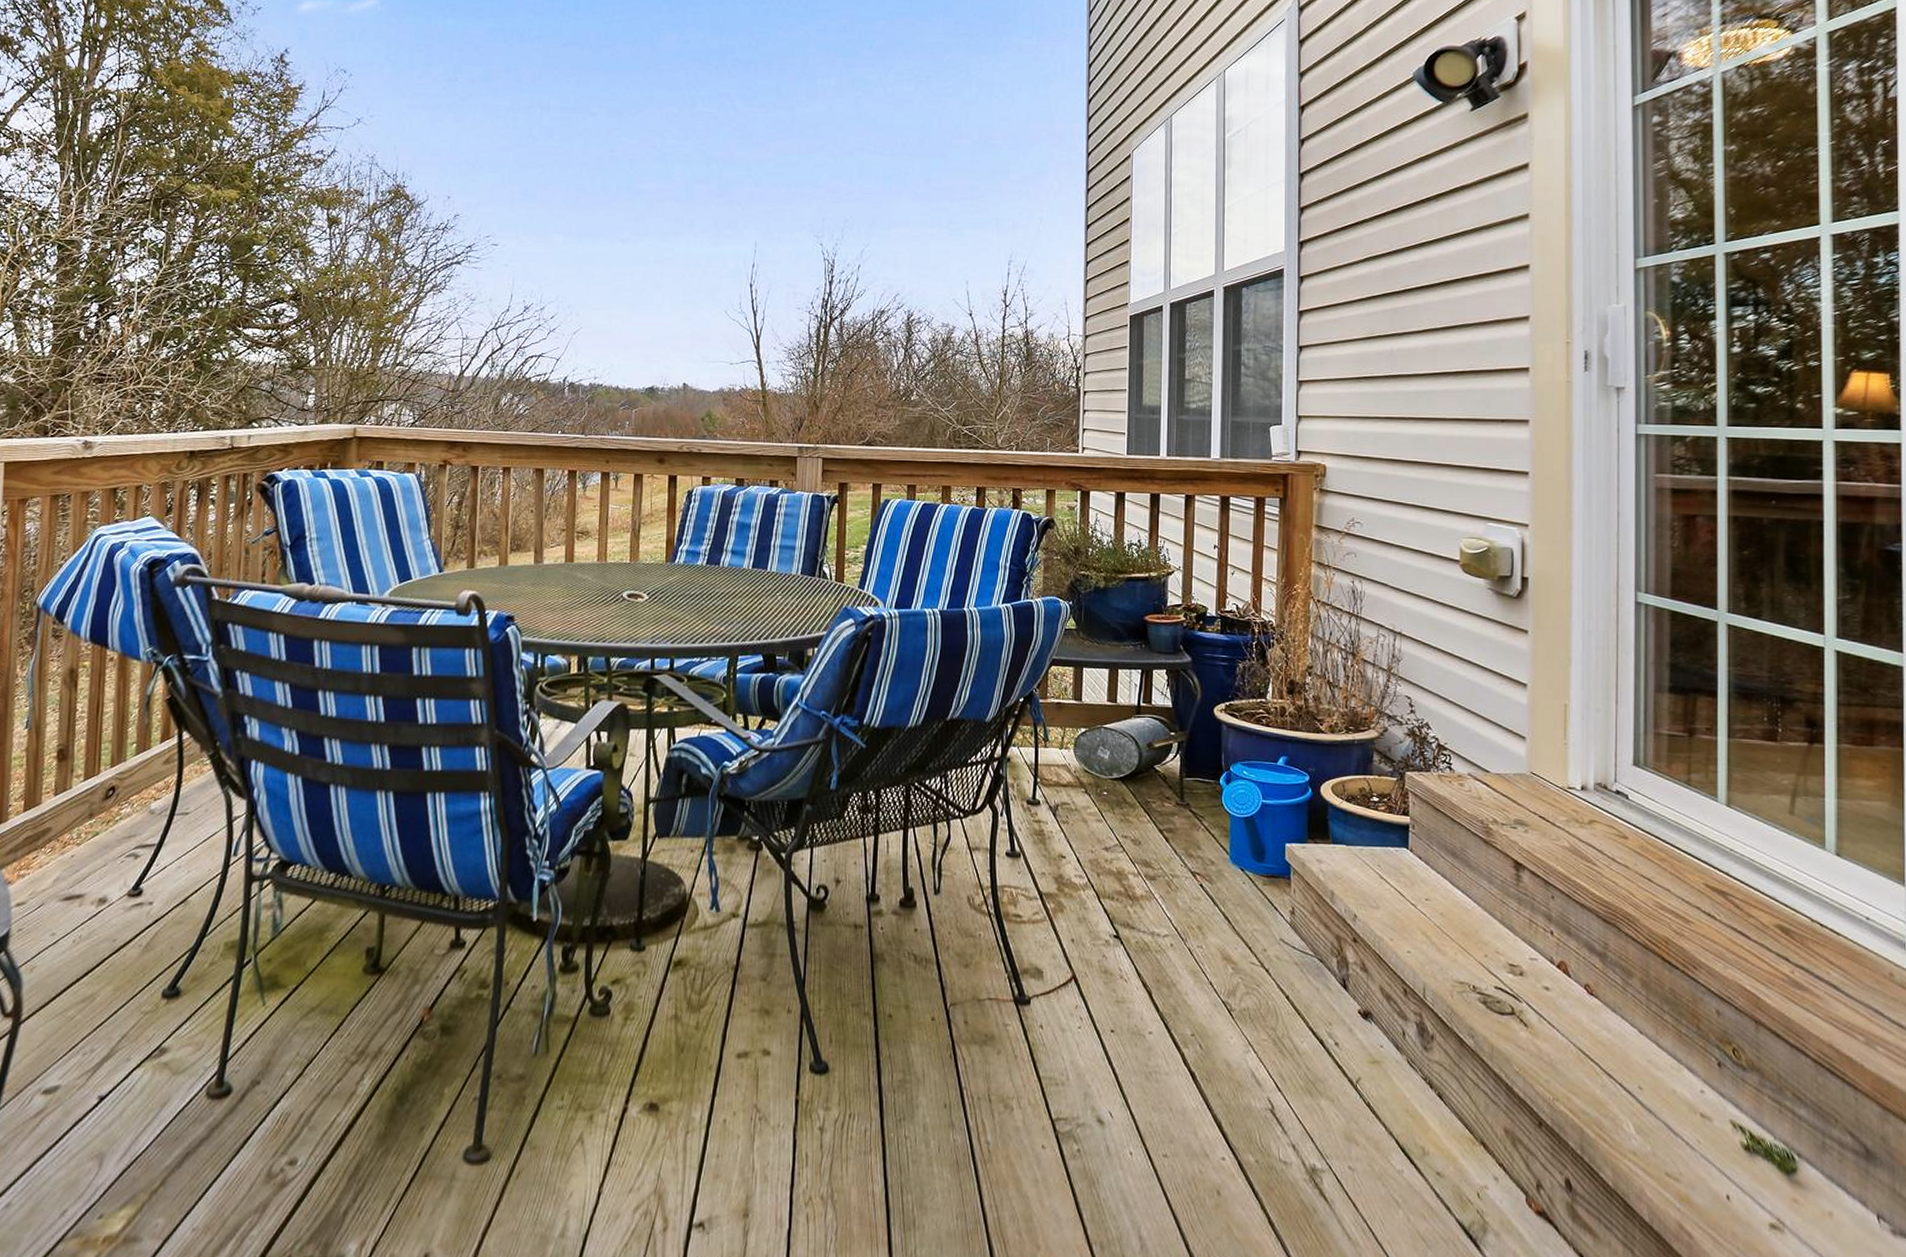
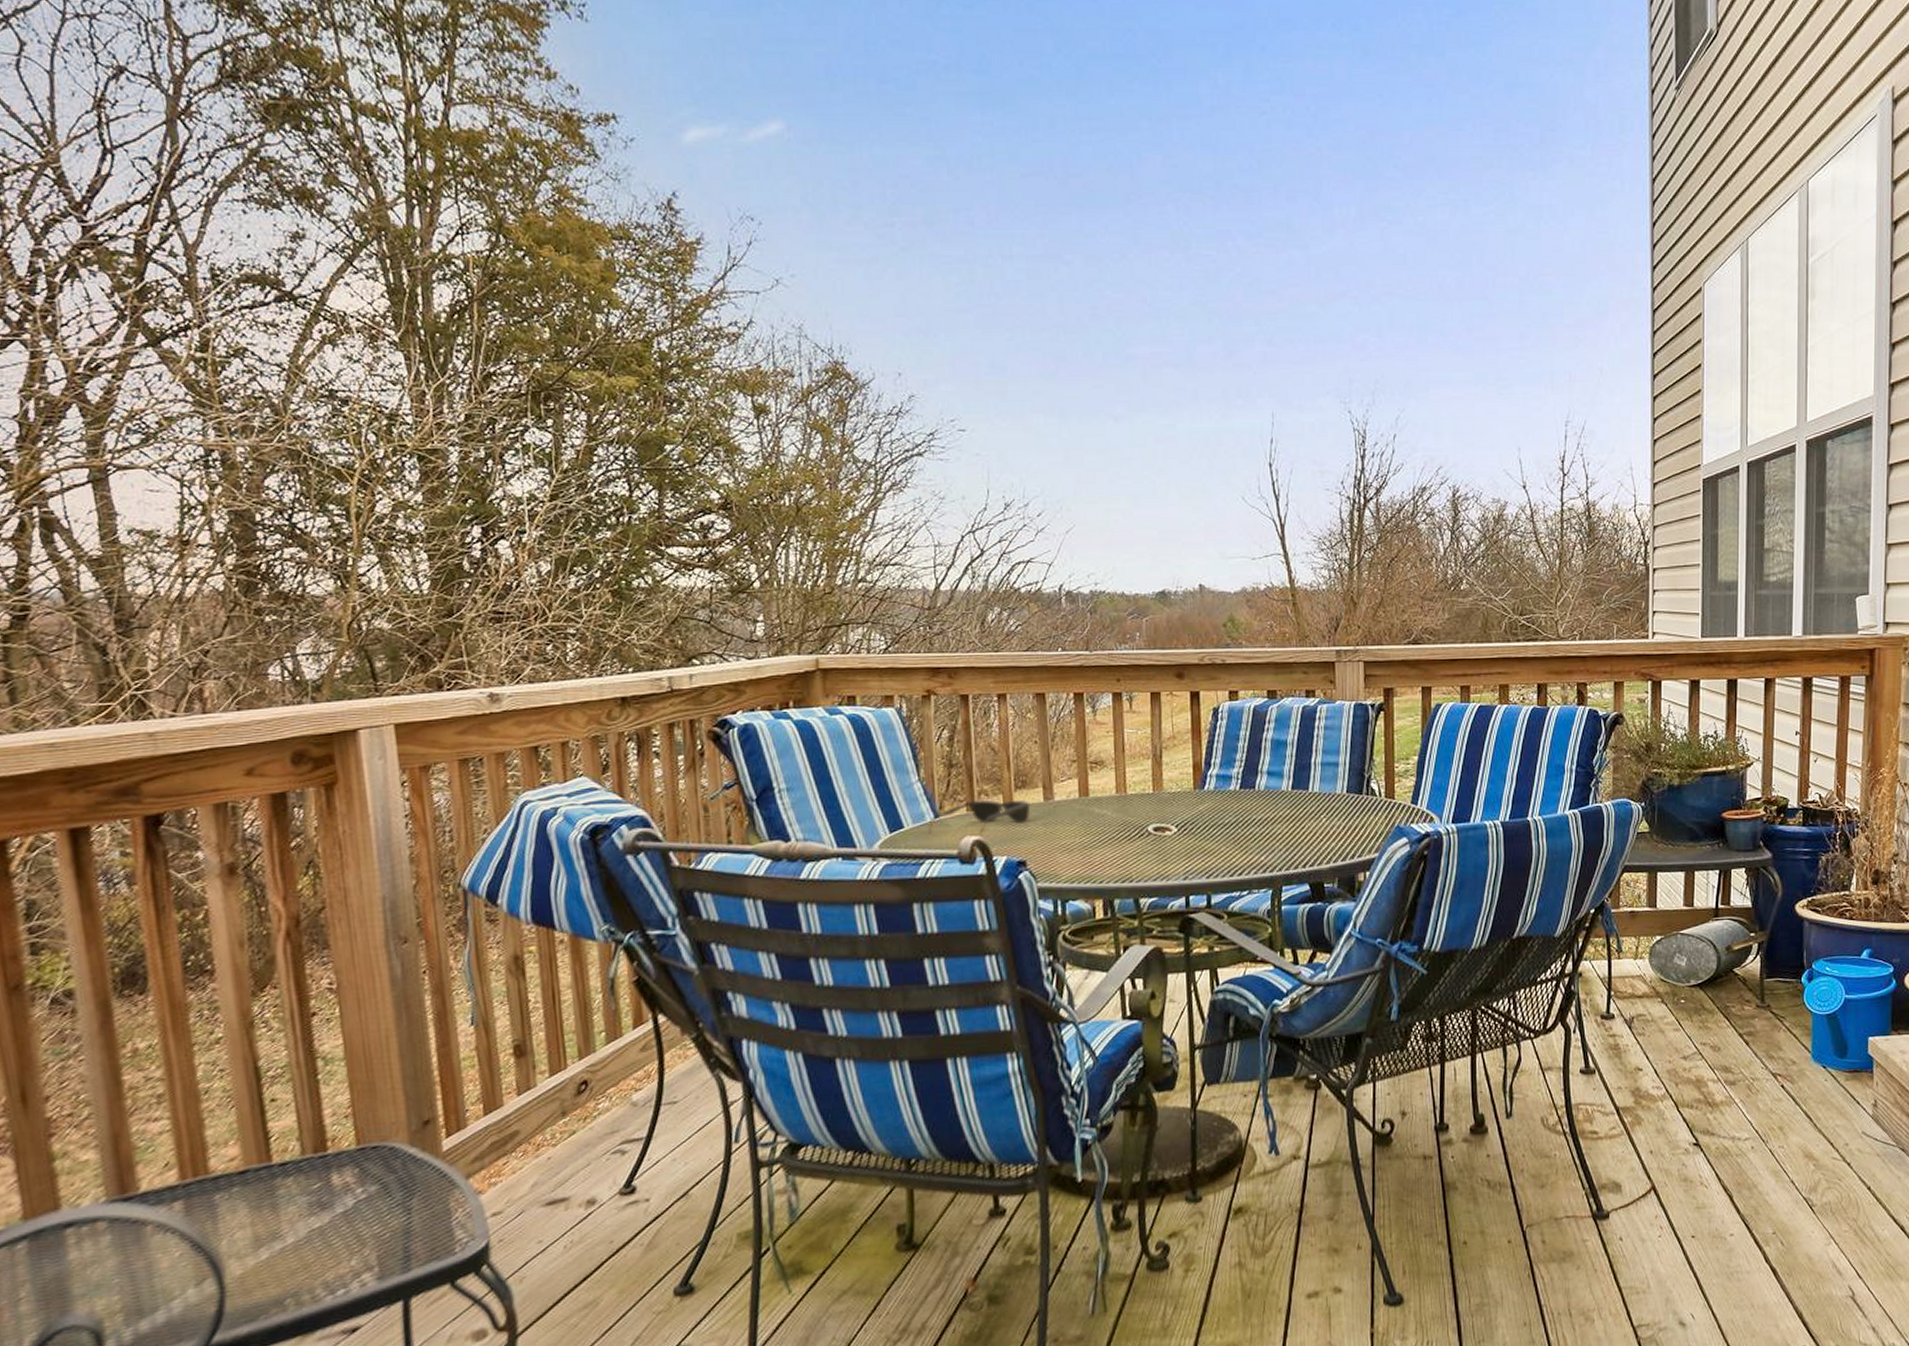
sunglasses: none [431,558,522,590] -> present [927,799,1031,835]

